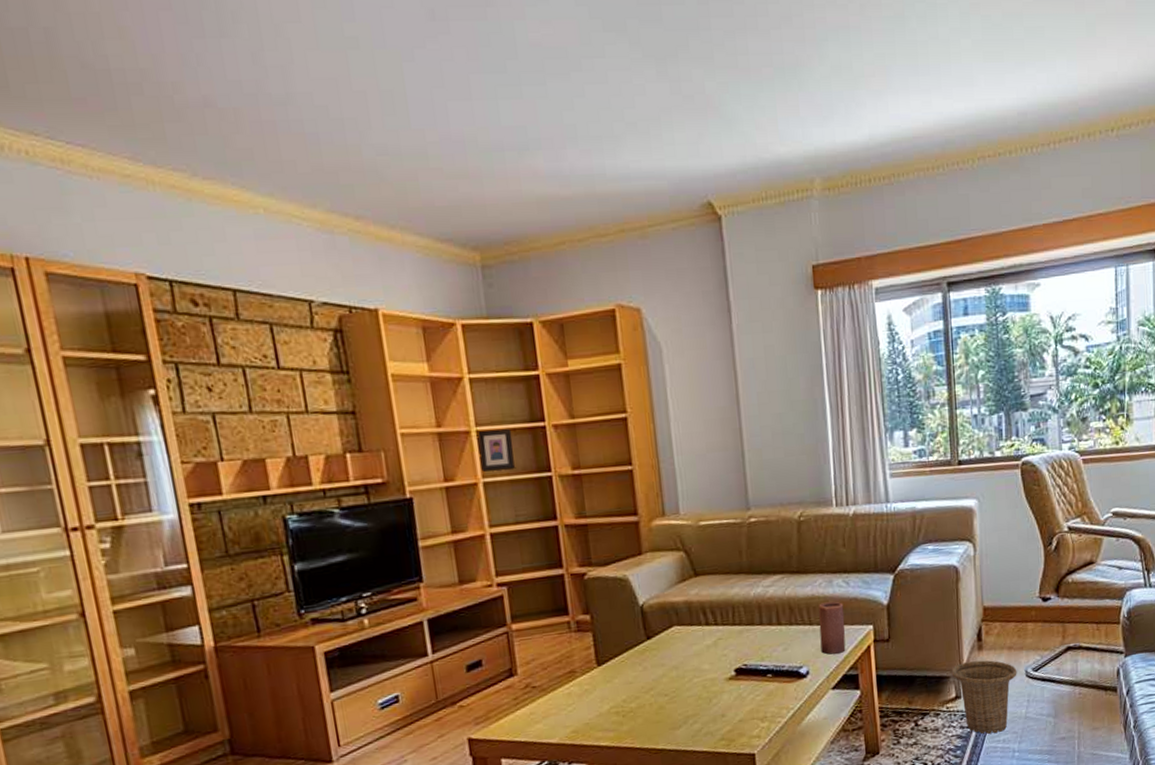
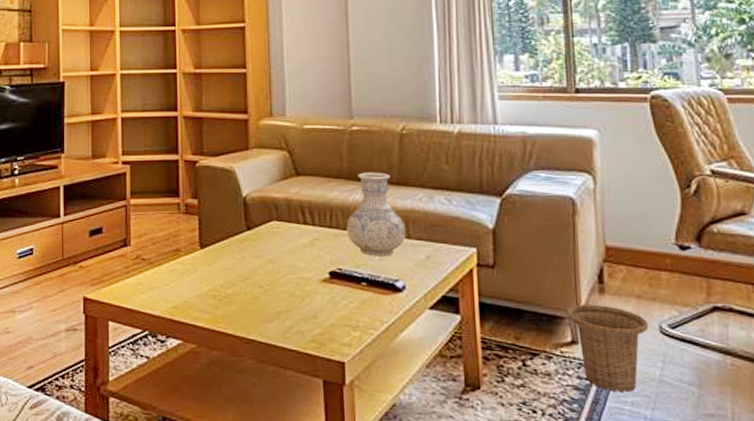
picture frame: present [478,429,515,472] -> none [120,31,148,65]
vase: none [749,562,808,648] -> present [346,172,407,256]
candle: present [818,601,846,655] -> none [417,218,446,272]

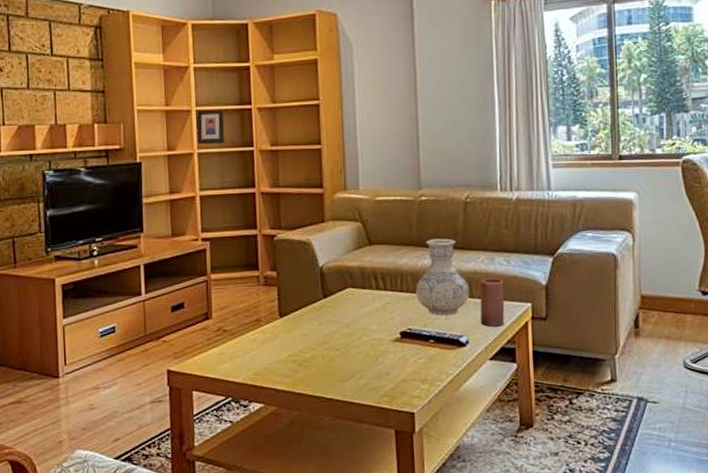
picture frame: none [120,31,148,65] -> present [197,110,224,144]
candle: none [417,218,446,272] -> present [480,278,505,327]
basket: present [566,305,649,393] -> none [607,347,675,421]

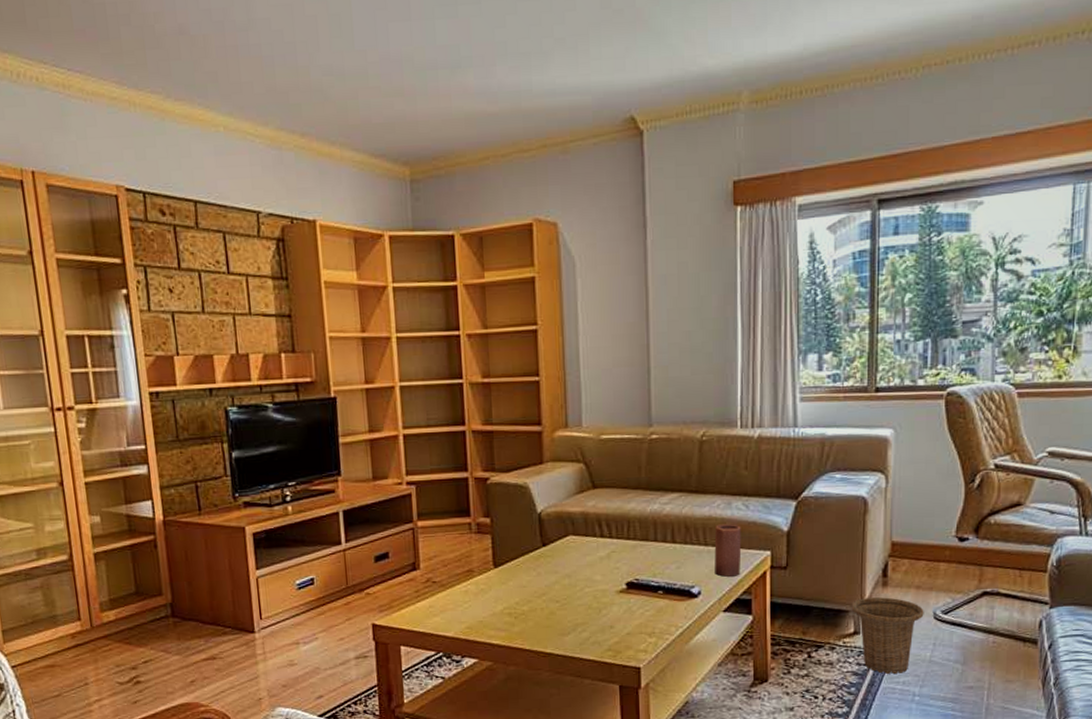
picture frame: present [197,110,224,144] -> none [398,337,429,376]
vase: present [415,238,470,316] -> none [644,480,703,565]
basket: none [607,347,675,421] -> present [851,597,924,675]

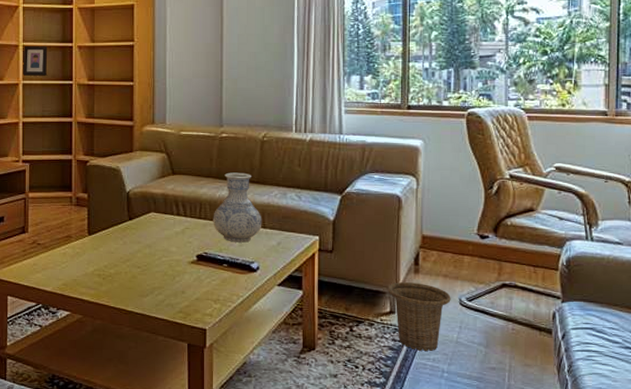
picture frame: none [398,337,429,376] -> present [23,46,48,76]
vase: none [644,480,703,565] -> present [213,172,262,243]
candle: present [714,524,742,577] -> none [271,211,294,256]

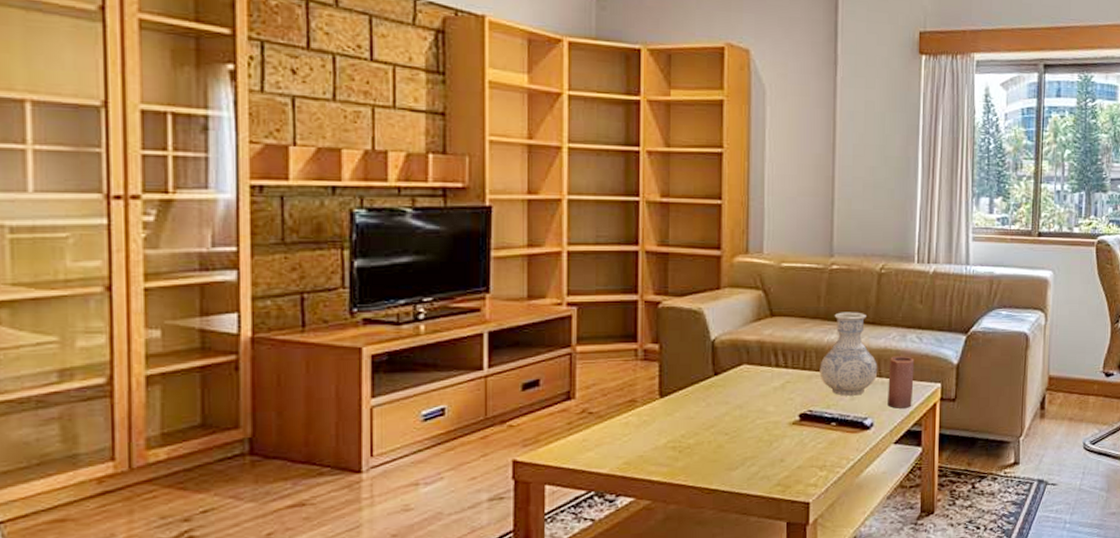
picture frame: present [23,46,48,76] -> none [568,148,604,189]
candle: none [271,211,294,256] -> present [888,356,915,408]
basket: present [388,282,451,352] -> none [1012,428,1075,503]

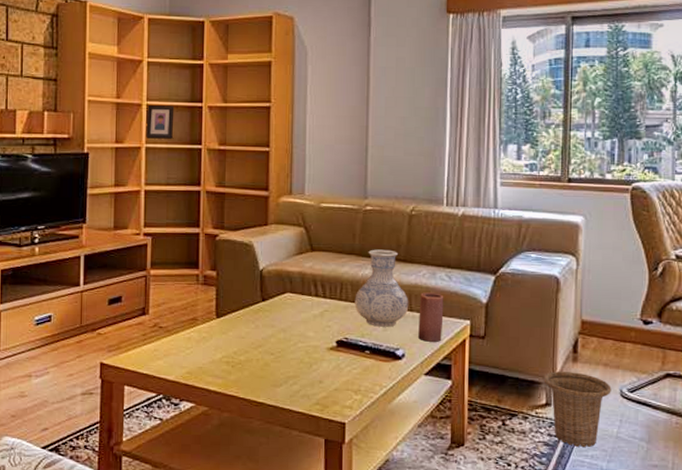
picture frame: none [568,148,604,189] -> present [146,105,174,139]
basket: none [1012,428,1075,503] -> present [544,371,611,448]

